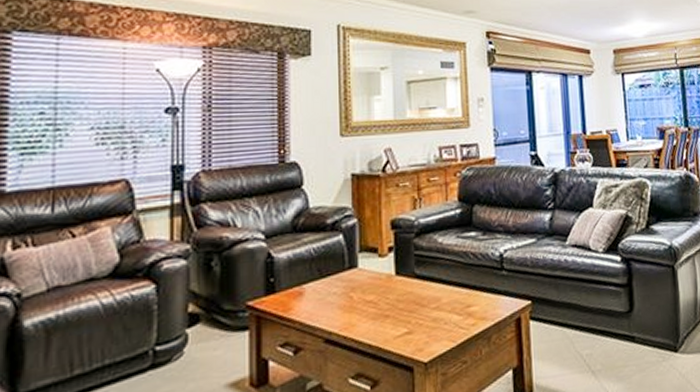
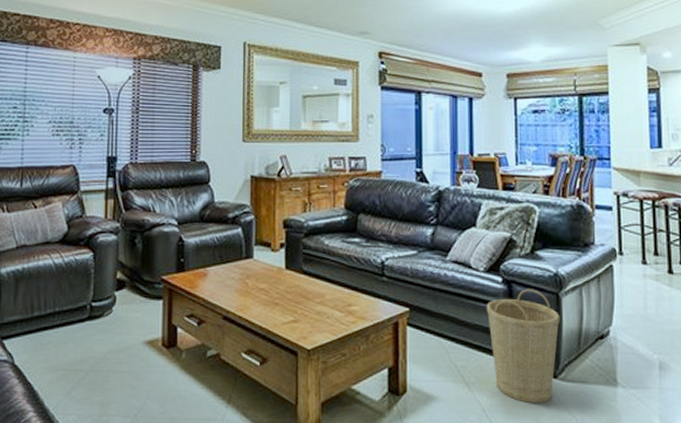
basket: none [607,264,677,382] -> present [486,289,560,403]

